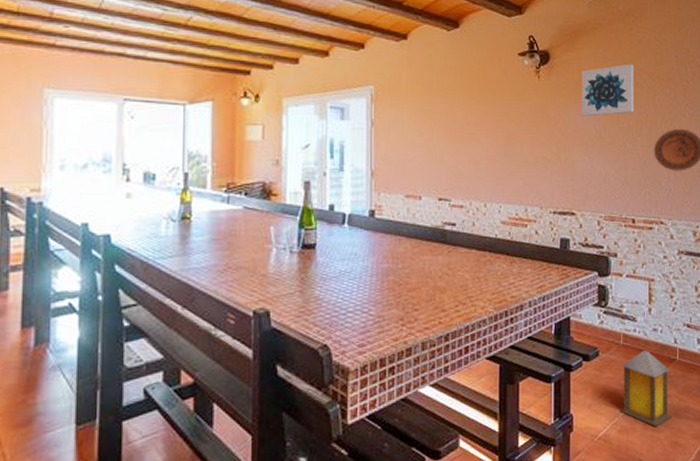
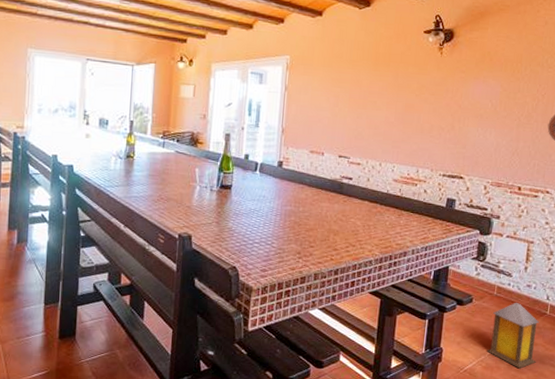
wall art: present [582,64,633,116] -> none [479,44,537,92]

